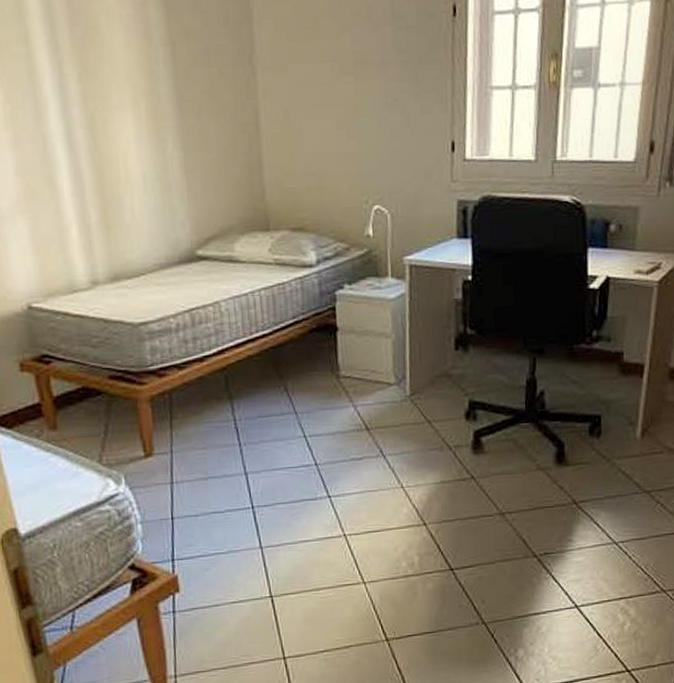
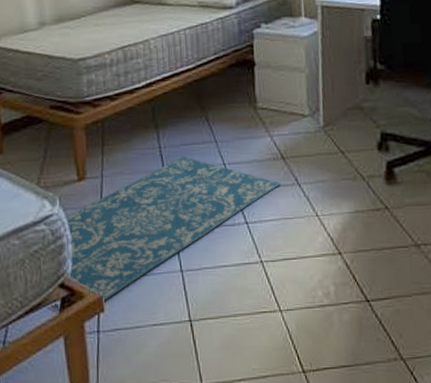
rug: none [122,428,366,591] -> present [52,155,282,309]

